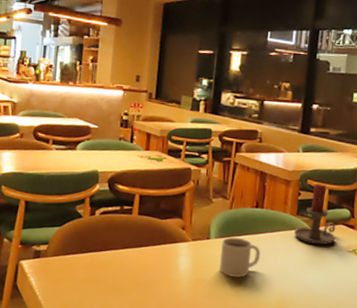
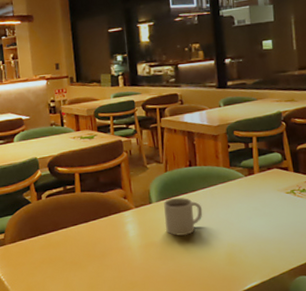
candle holder: present [294,184,336,246] -> none [230,133,272,192]

